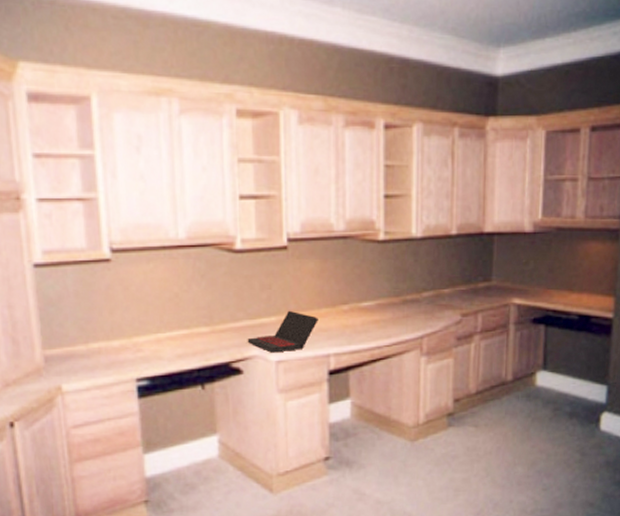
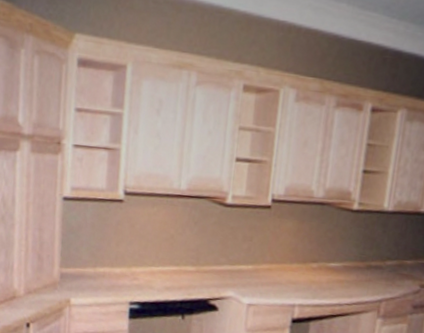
laptop: present [247,310,318,353] -> none [225,261,289,297]

